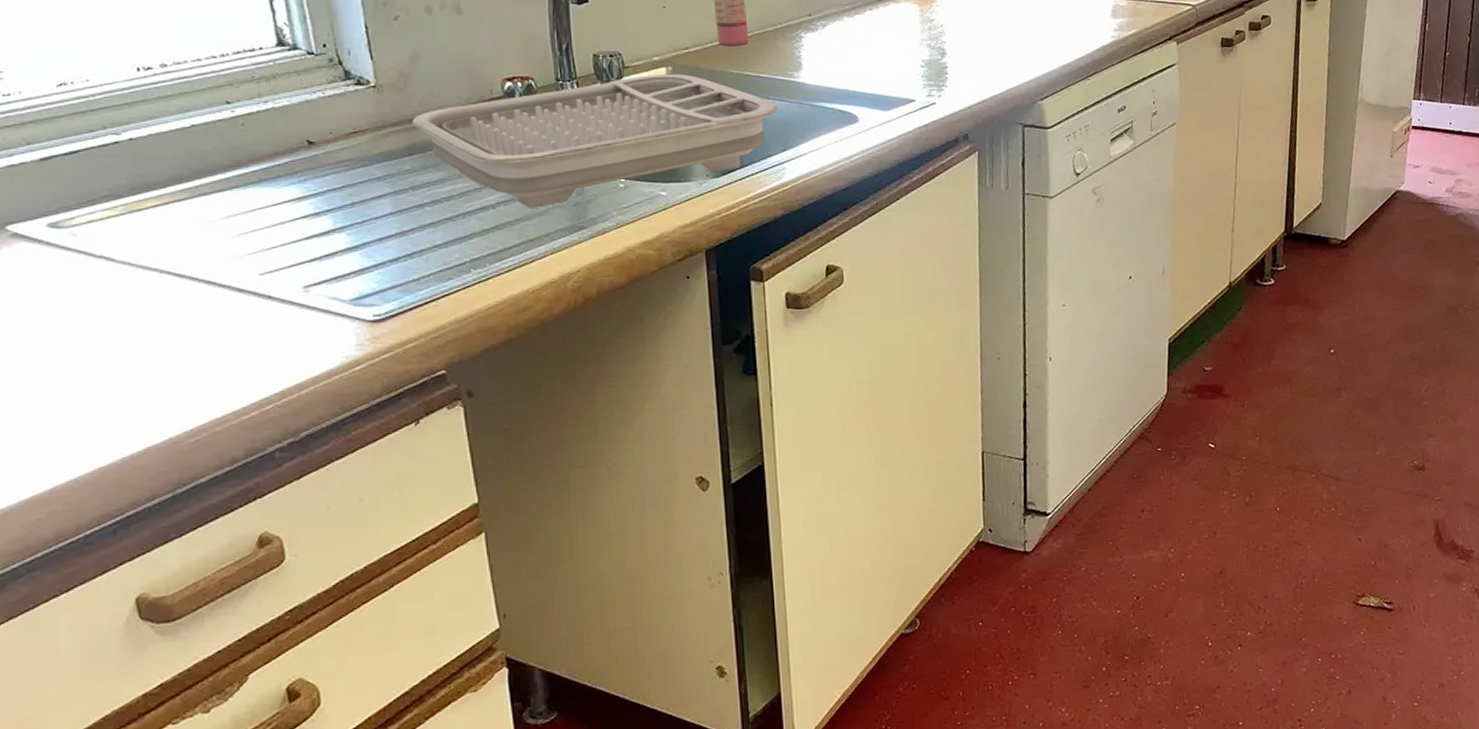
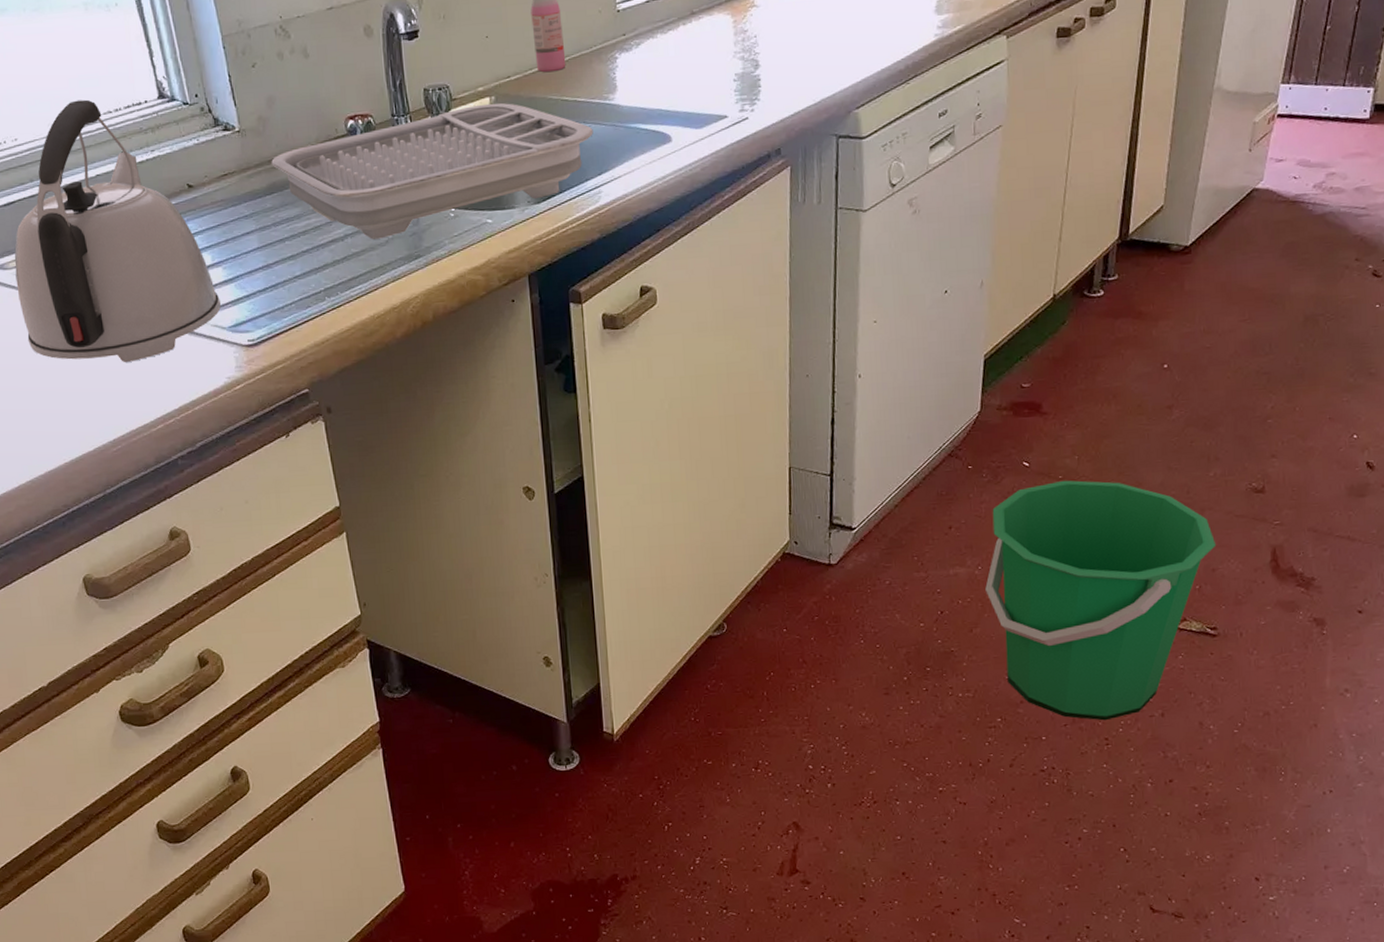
kettle: none [73,41,341,338] -> present [14,99,221,362]
bucket: none [1178,461,1387,702] -> present [985,480,1217,721]

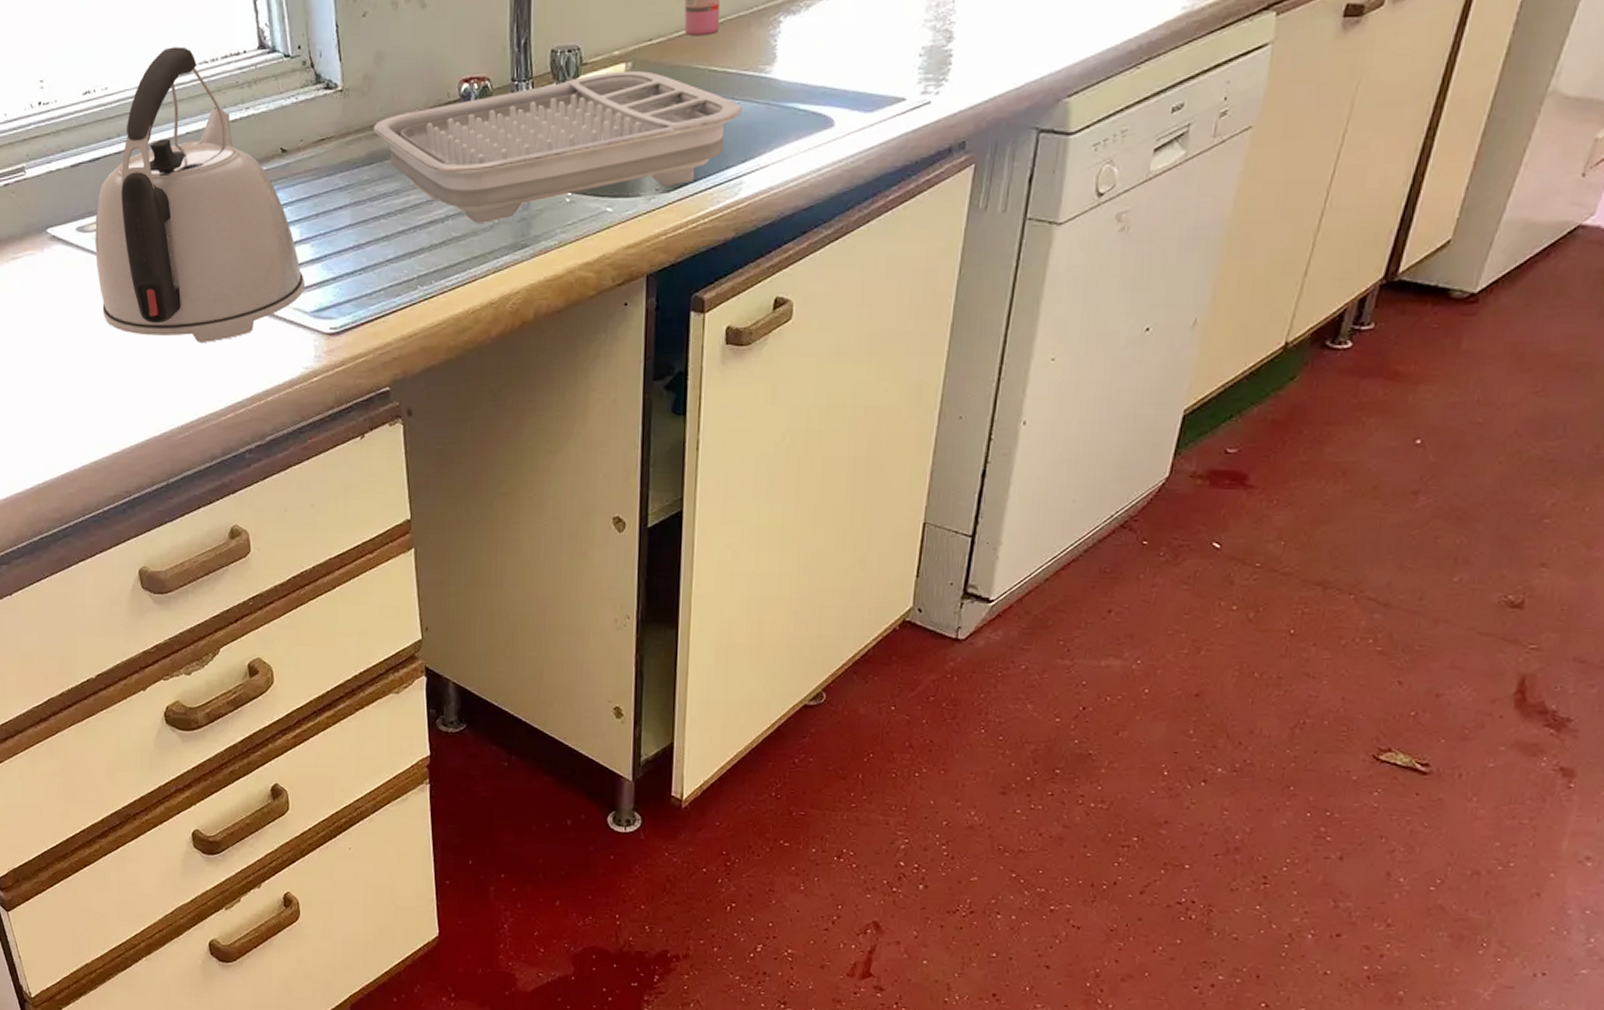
bucket: present [985,480,1217,721] -> none [1142,569,1447,856]

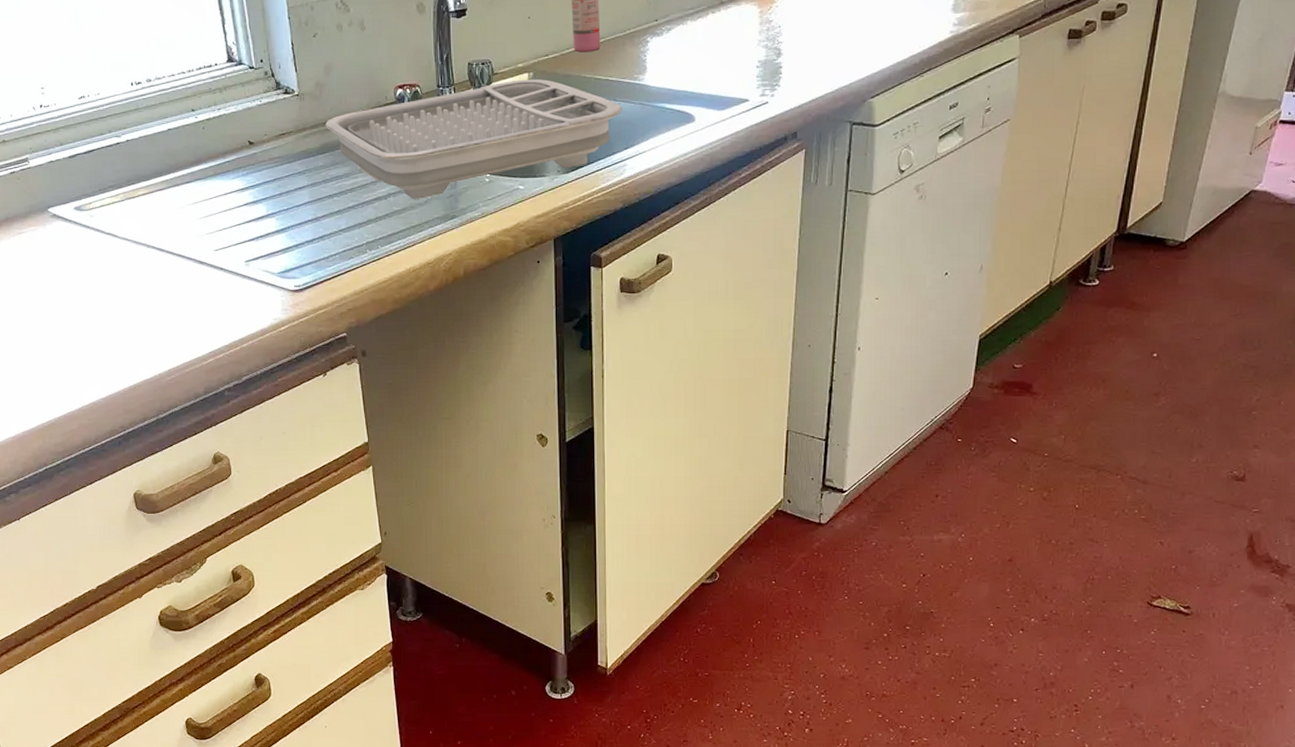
kettle: present [95,46,305,342] -> none [90,60,272,300]

